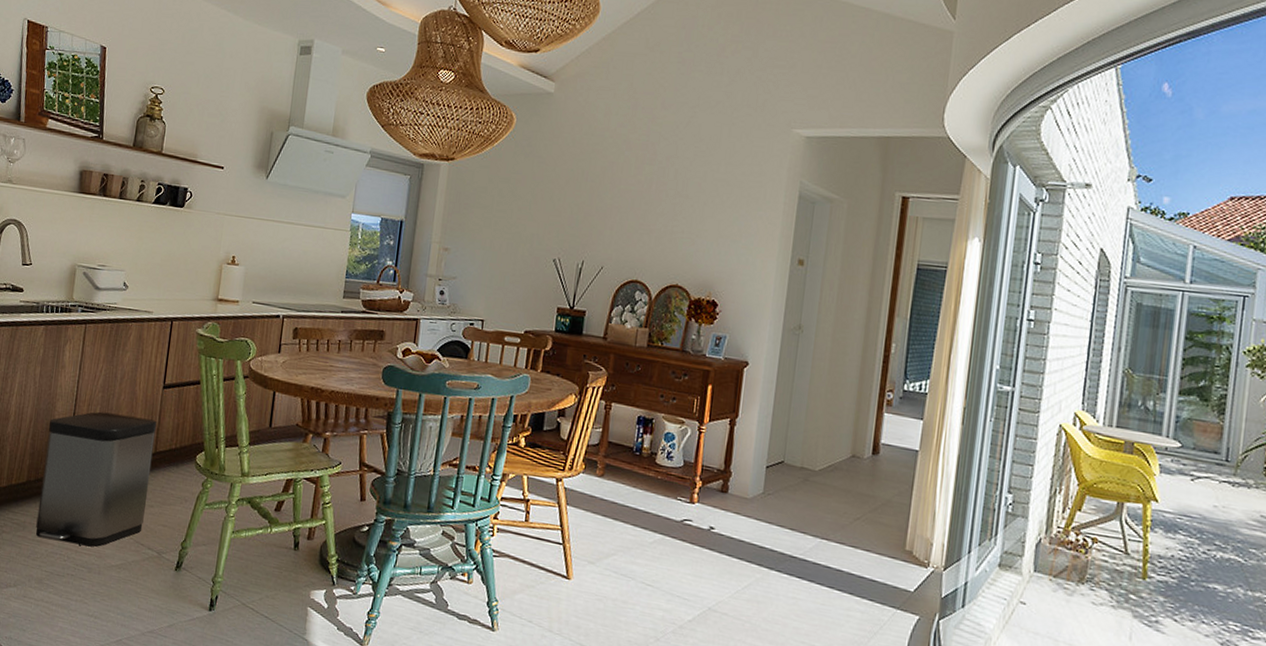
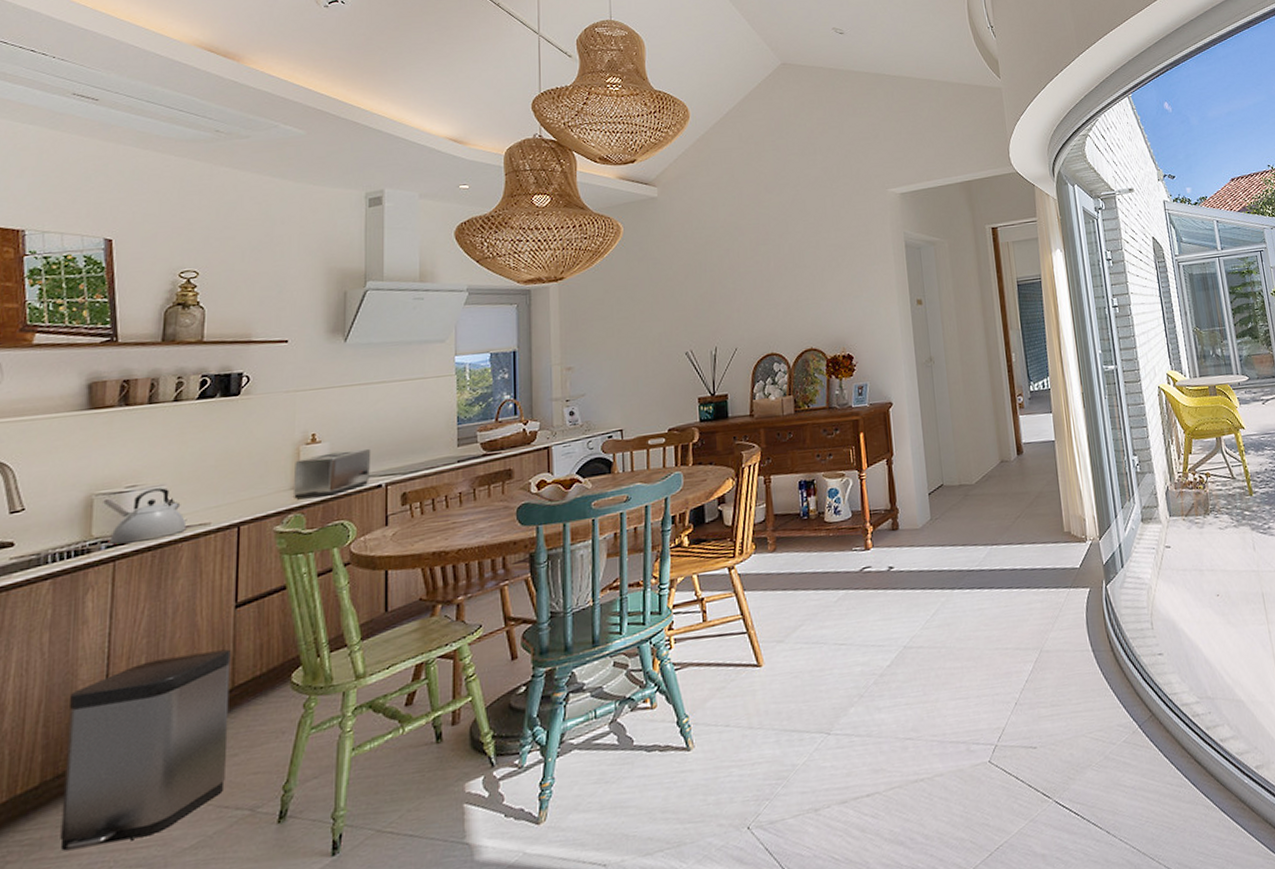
kettle: none [84,271,137,315] -> present [110,487,187,545]
toaster: none [213,275,276,315] -> present [292,448,371,499]

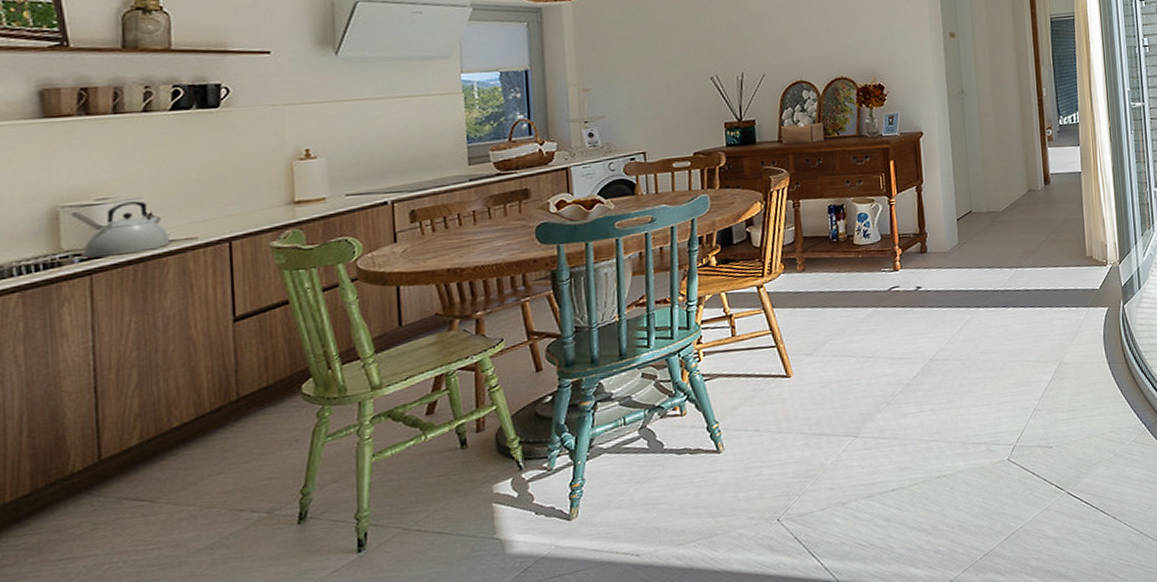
pedal bin: present [60,649,231,852] -> none [54,361,237,554]
toaster: present [292,448,371,499] -> none [287,165,374,215]

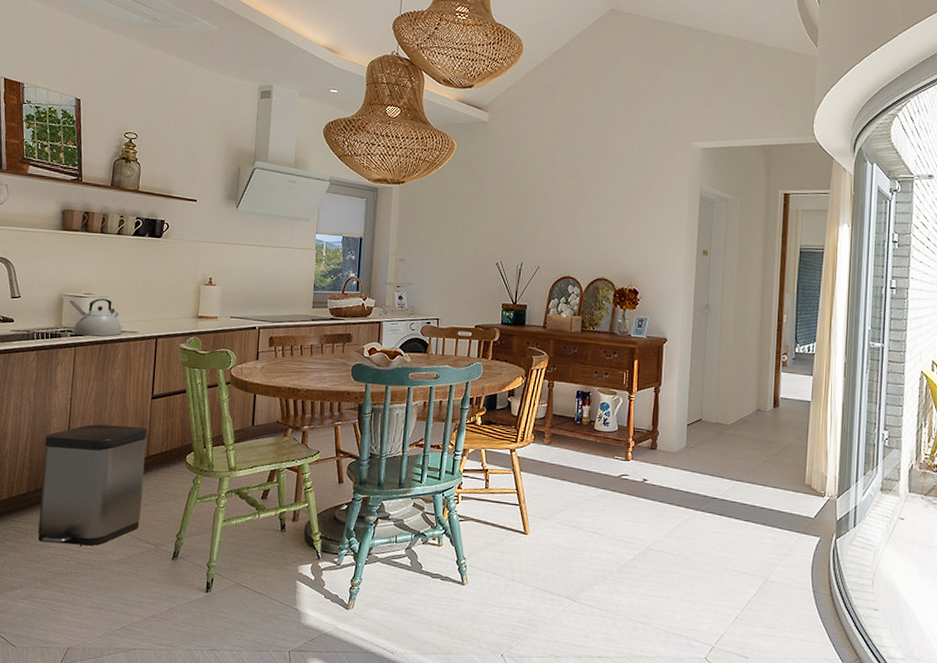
pedal bin: none [54,361,237,554] -> present [38,424,147,546]

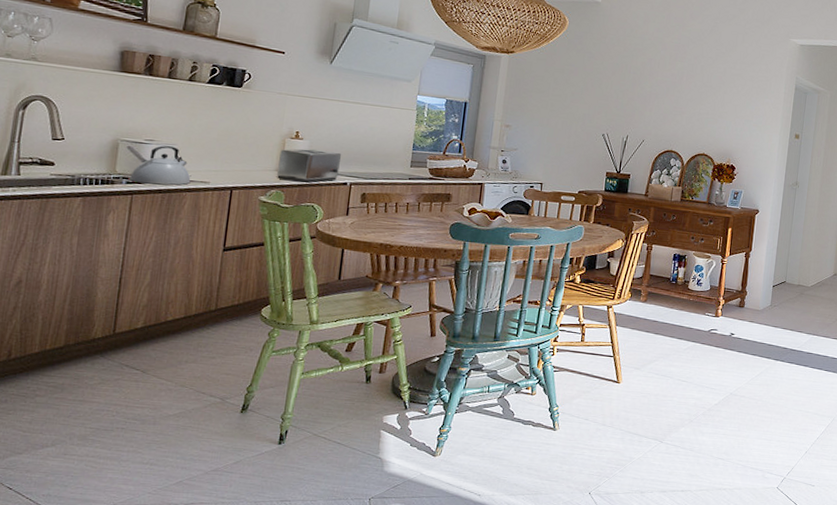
pedal bin: present [38,424,147,546] -> none [77,275,217,400]
toaster: none [194,294,250,329] -> present [276,148,342,183]

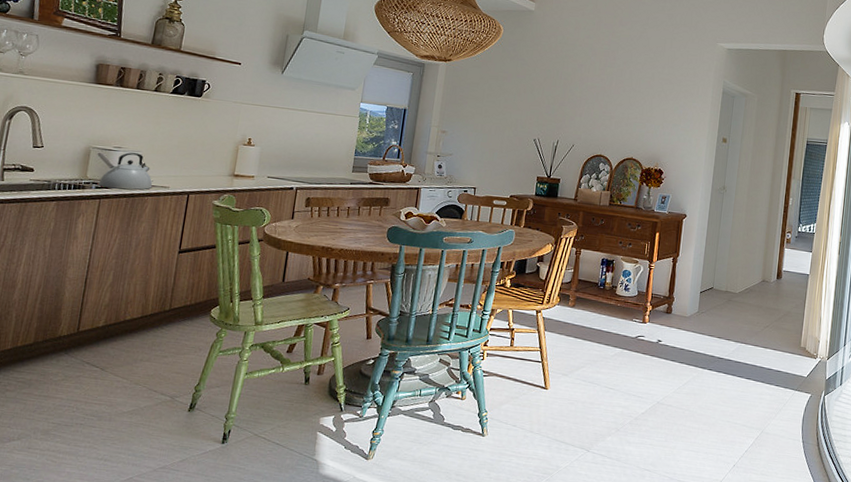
toaster: present [276,148,342,183] -> none [229,154,290,188]

